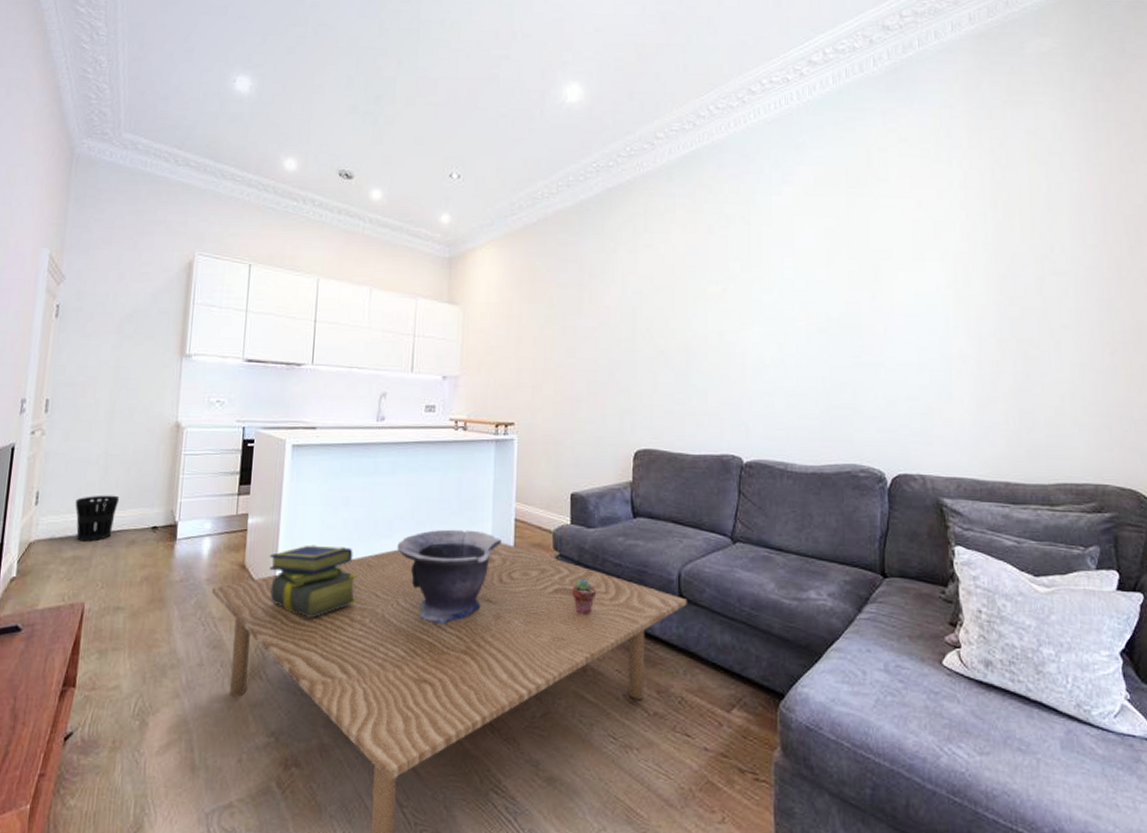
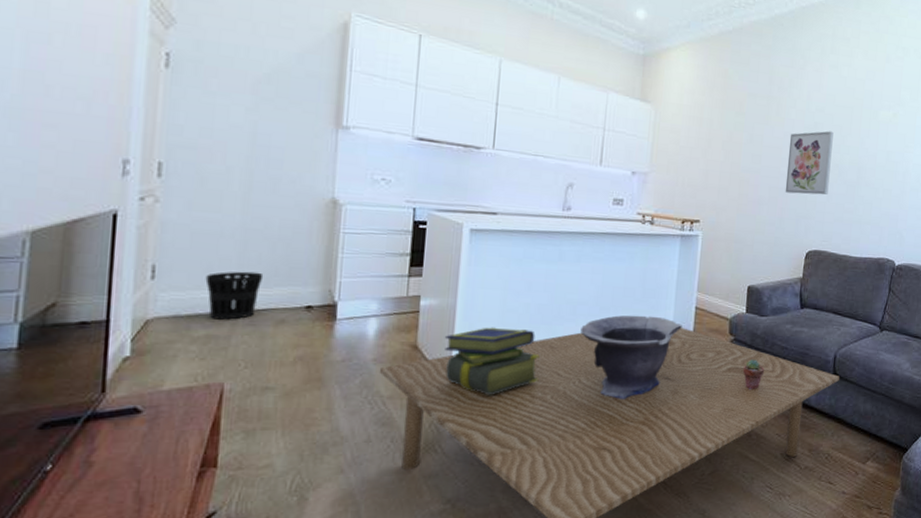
wall art: none [605,315,655,387] -> present [785,130,834,195]

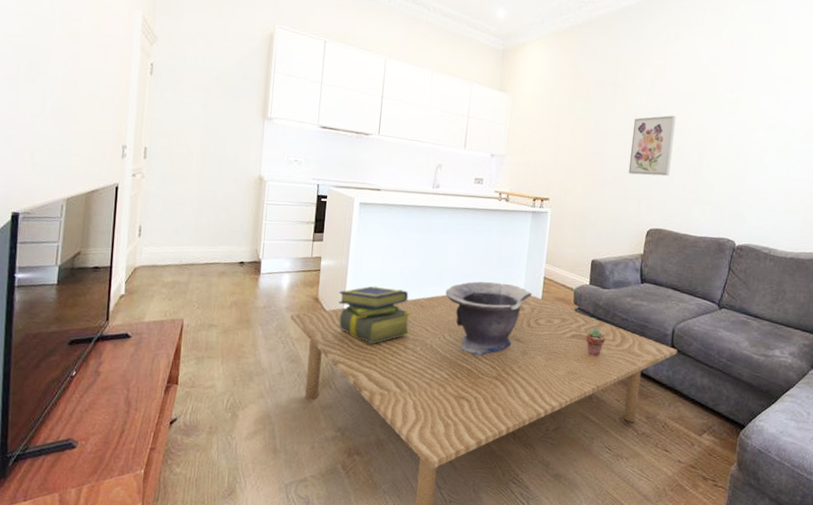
wastebasket: present [205,271,264,320] -> none [173,232,212,270]

